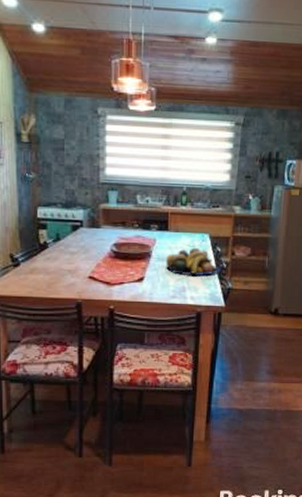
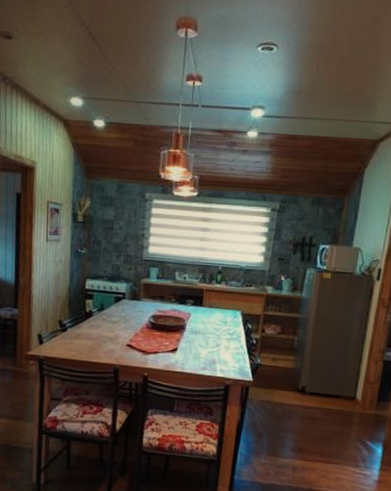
fruit bowl: present [166,247,221,276] -> none [198,323,251,350]

